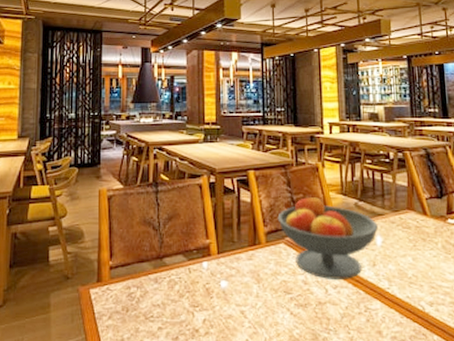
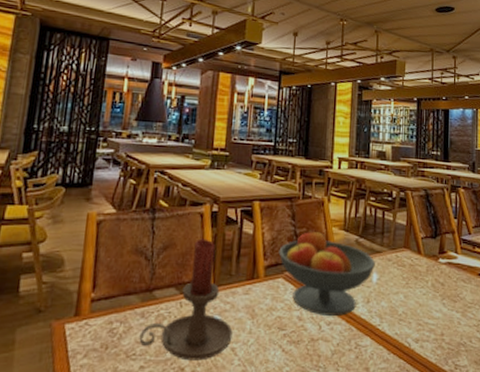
candle holder: none [155,208,241,323] -> present [139,238,233,361]

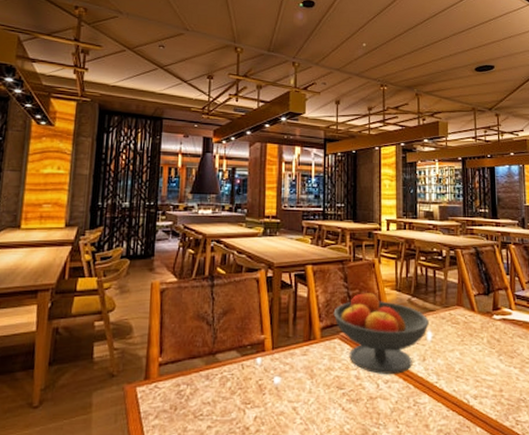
candle holder: present [139,238,233,361] -> none [205,303,293,420]

